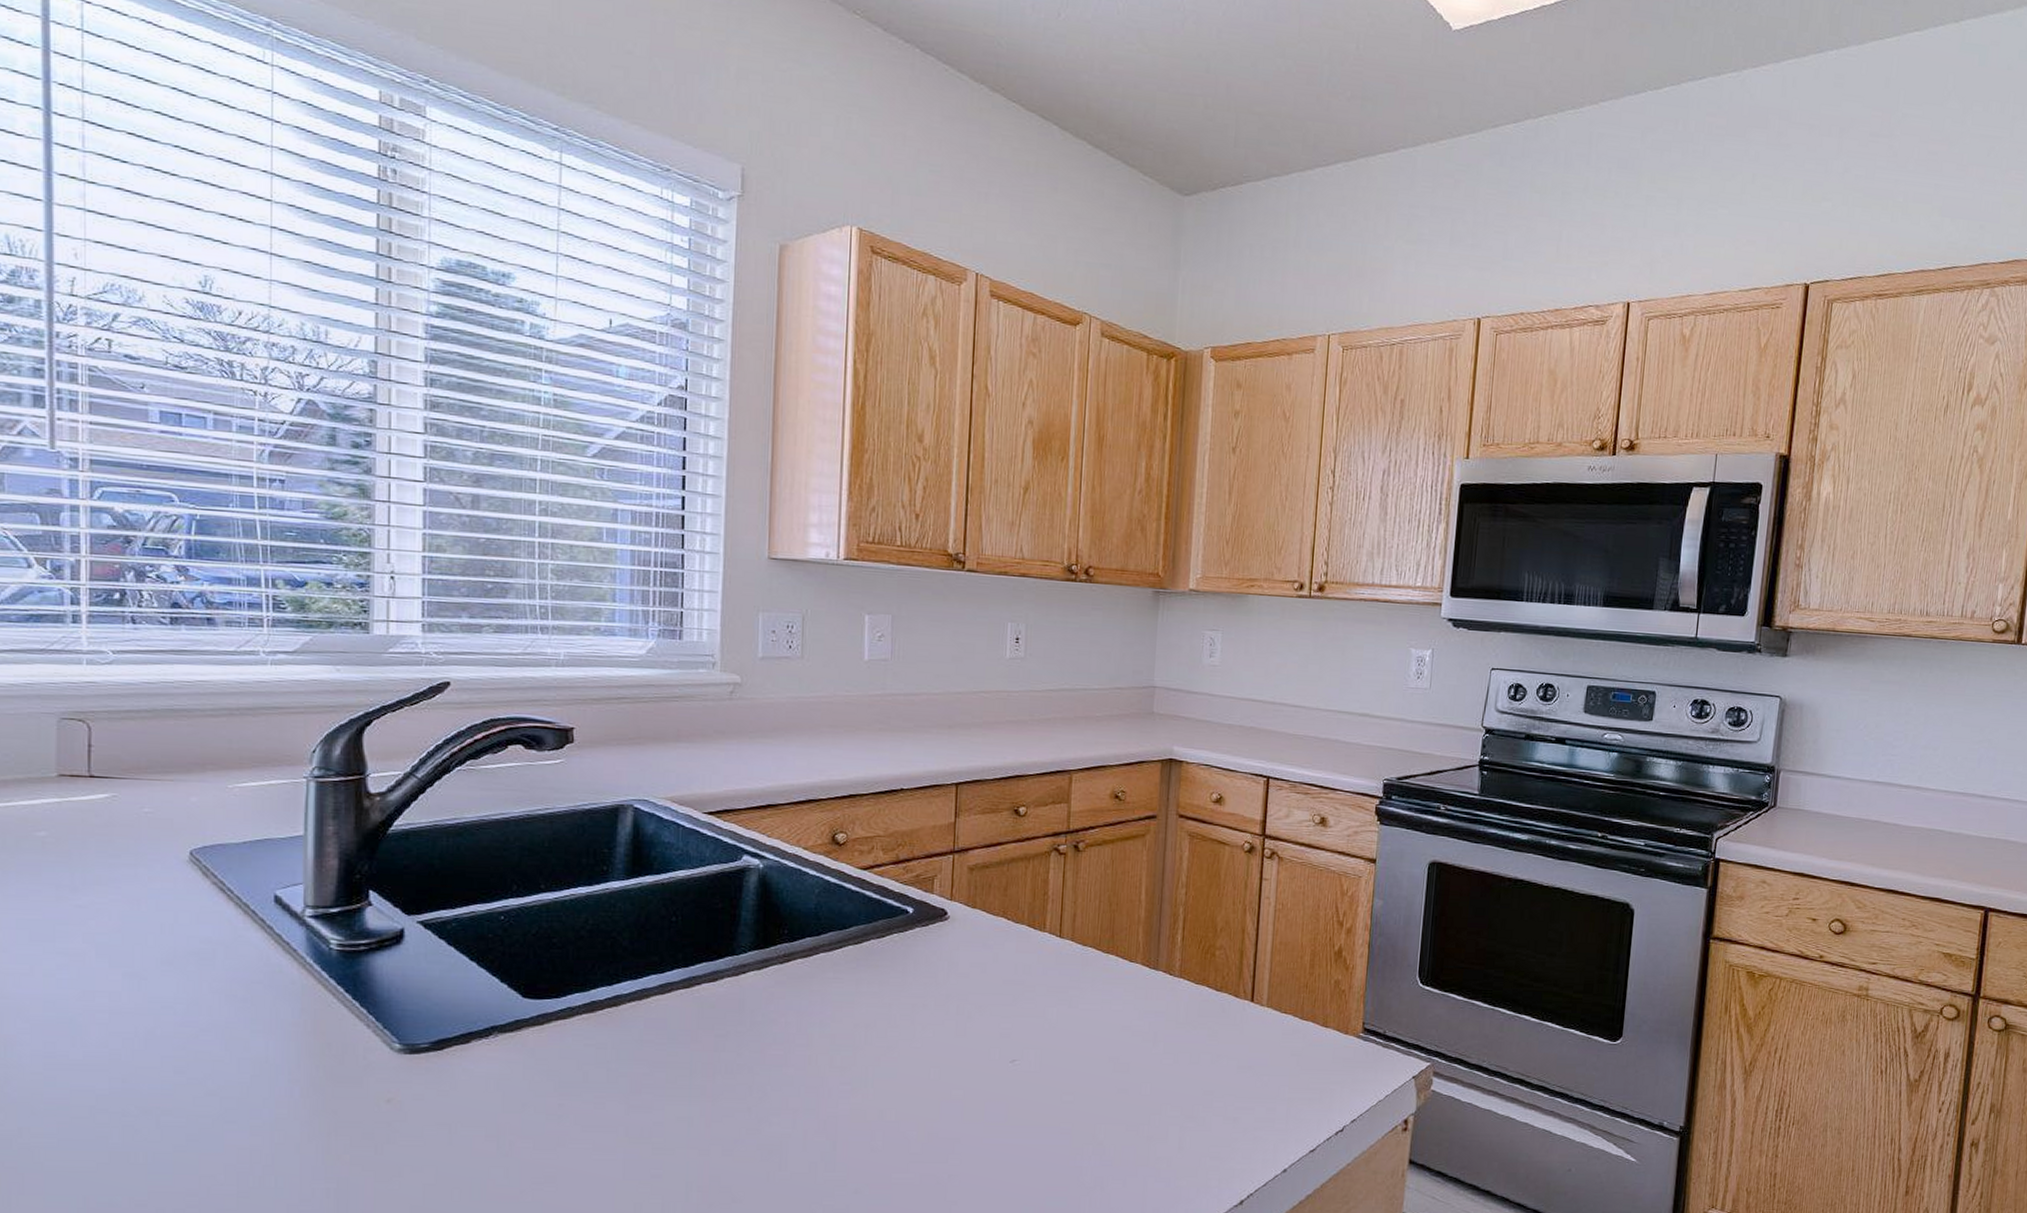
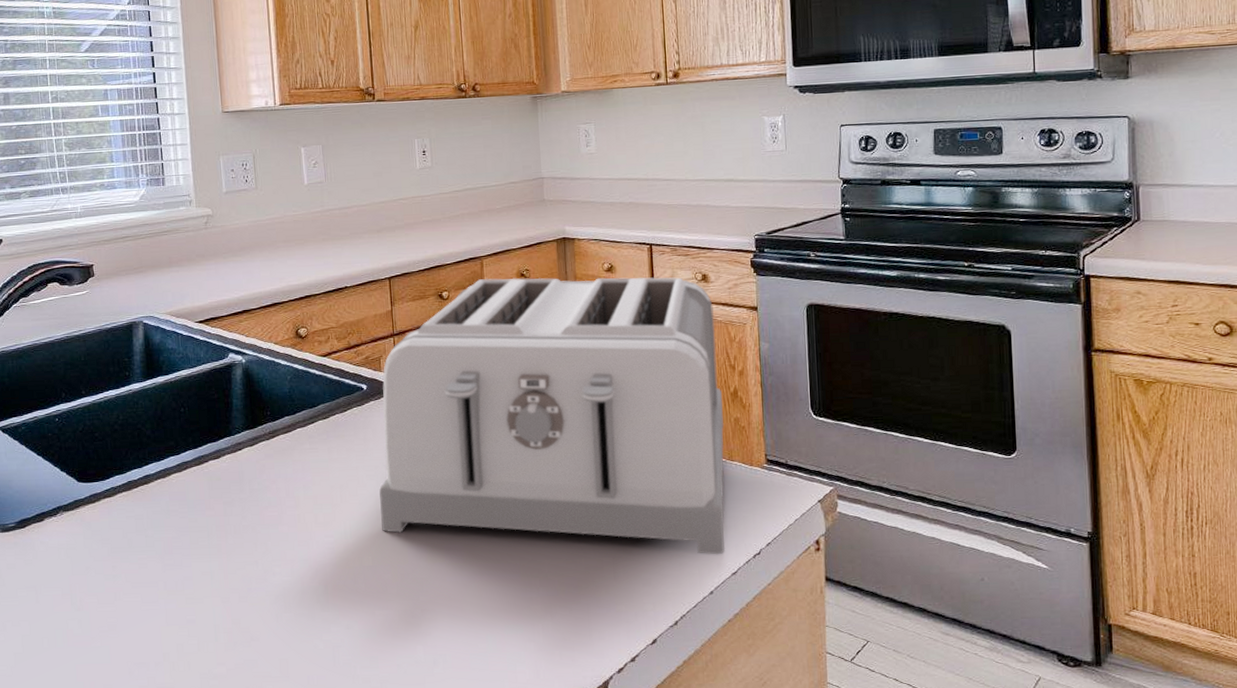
toaster: none [912,796,1328,1130] -> present [379,277,726,555]

